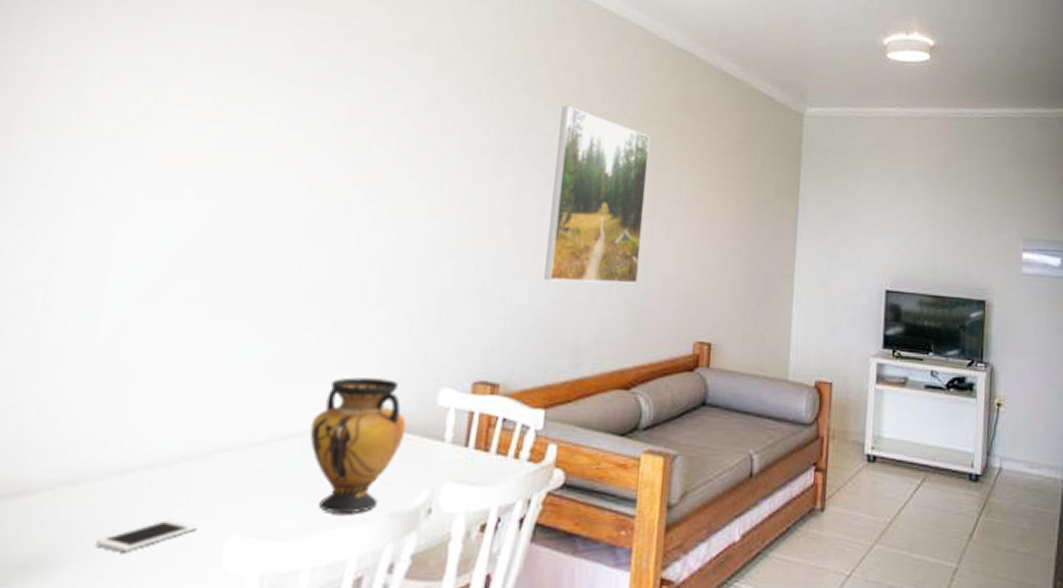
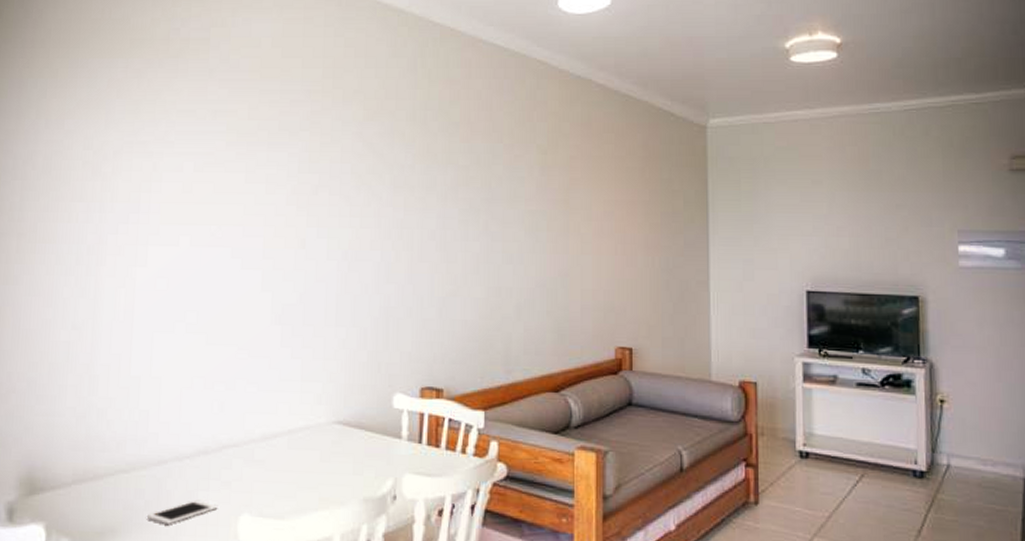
vase: present [310,377,407,514] -> none [293,385,369,499]
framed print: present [544,106,650,284] -> none [473,141,558,298]

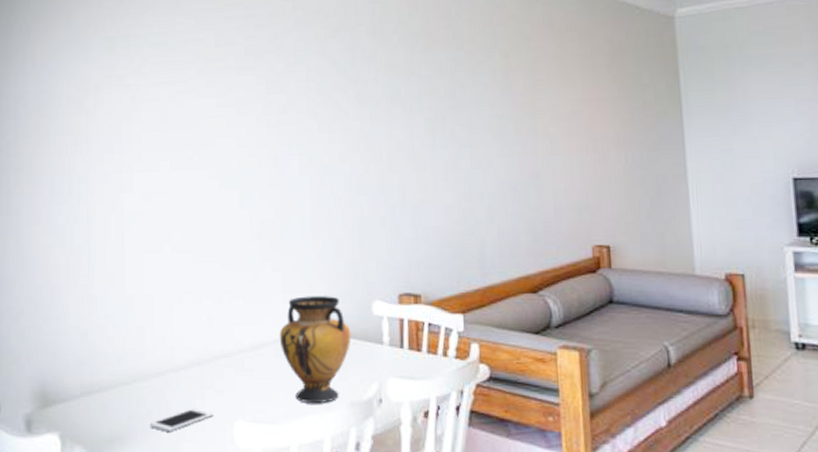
vase: none [293,385,369,499] -> present [279,296,351,404]

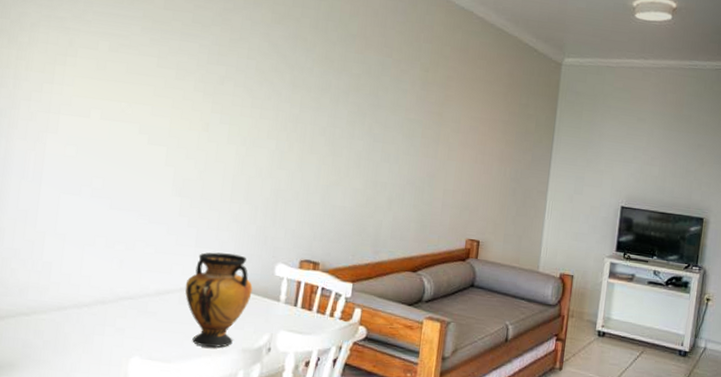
cell phone: present [150,408,214,431] -> none [45,342,112,362]

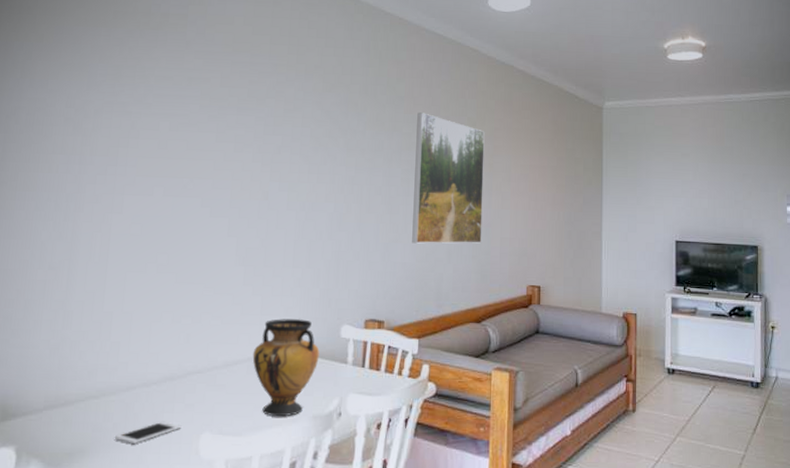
cell phone: none [45,342,112,362] -> present [115,421,182,444]
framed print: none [353,53,437,194] -> present [412,112,485,244]

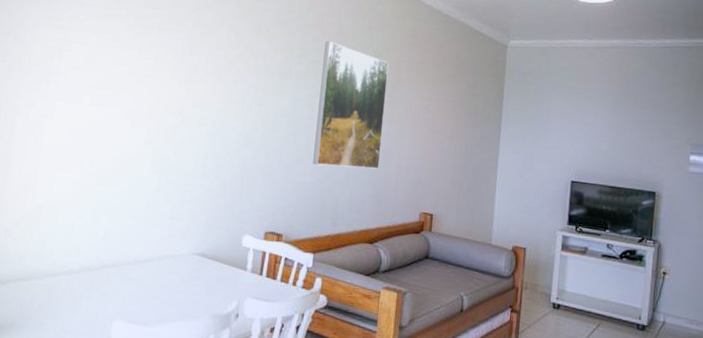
cell phone: present [115,421,182,444] -> none [40,306,97,324]
vase: present [252,319,320,417] -> none [161,224,222,313]

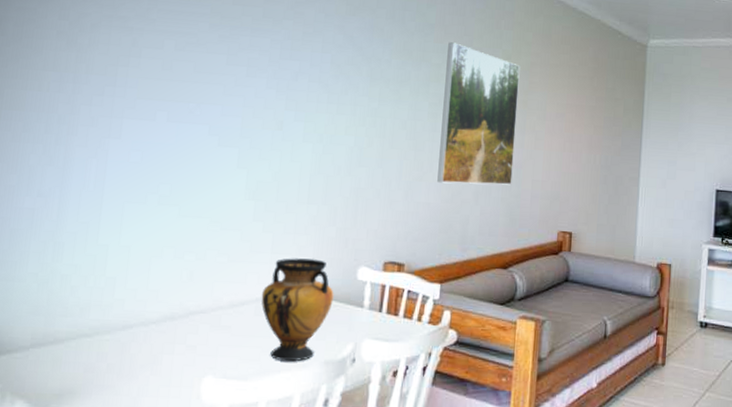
vase: none [161,224,222,313] -> present [261,258,334,362]

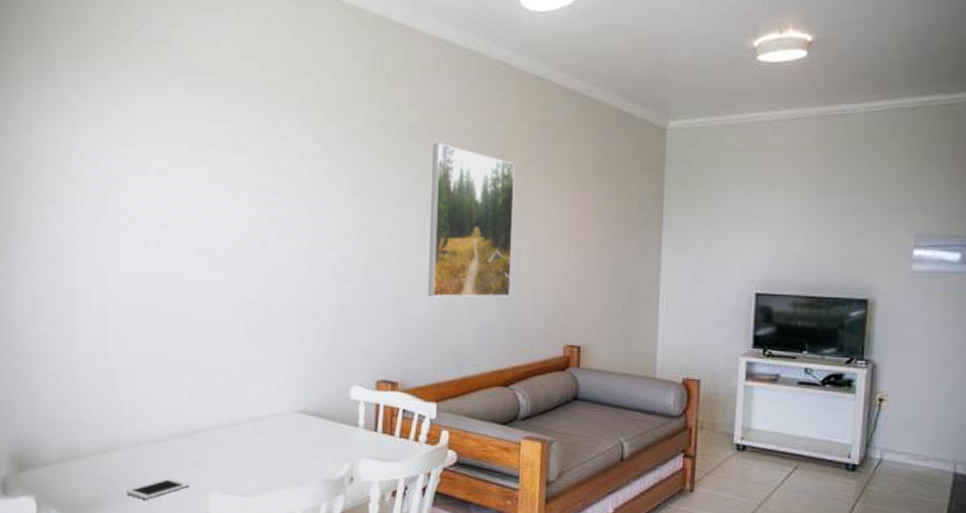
cell phone: none [109,363,182,386] -> present [127,478,190,499]
vase: present [261,258,334,362] -> none [258,378,328,479]

